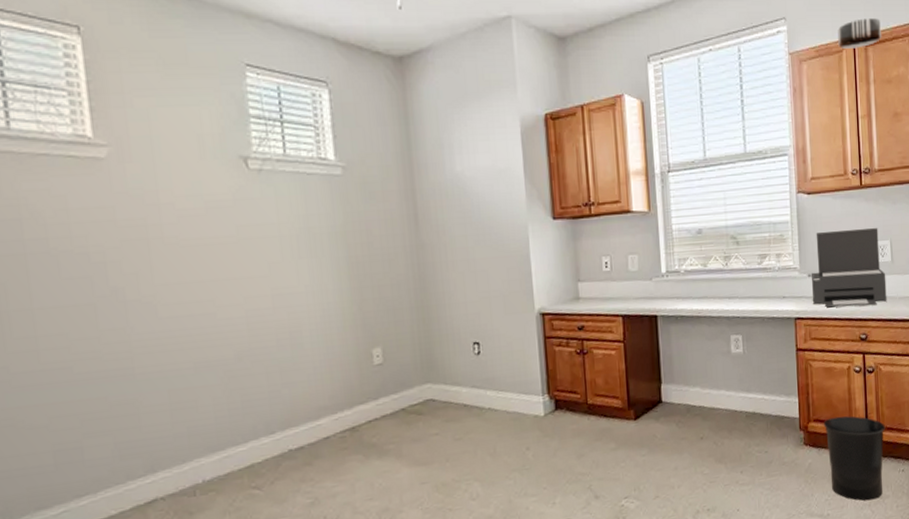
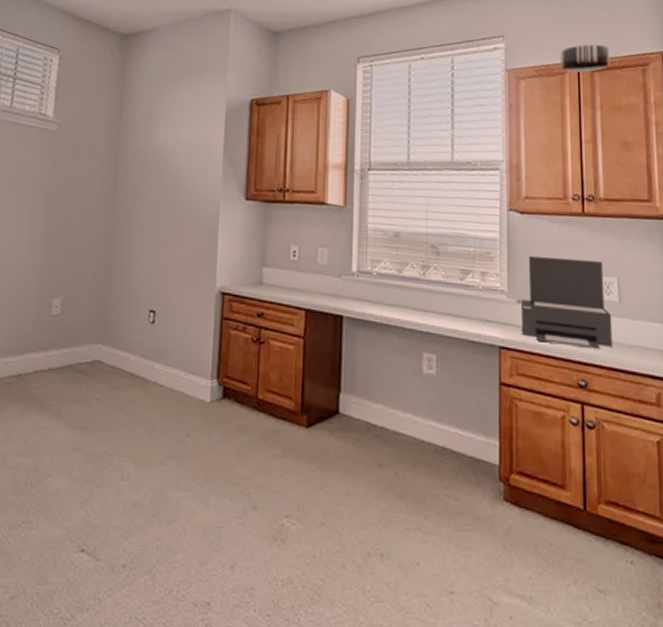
waste bin: present [823,416,886,501] -> none [529,473,610,592]

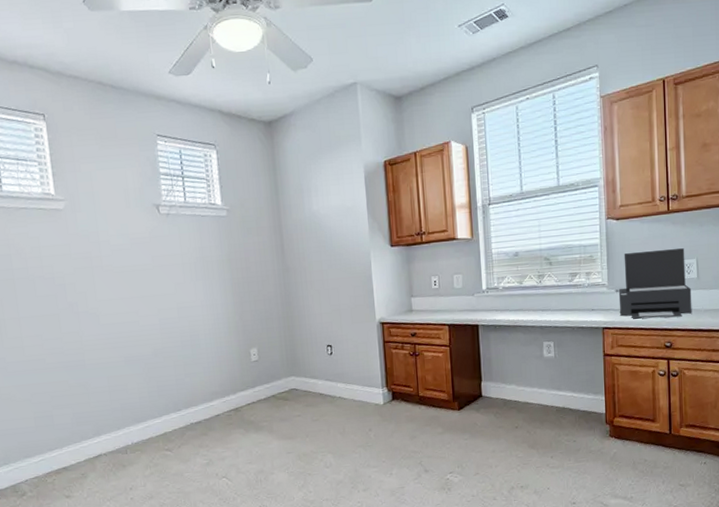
decorative box: present [560,44,611,73] -> none [648,59,692,89]

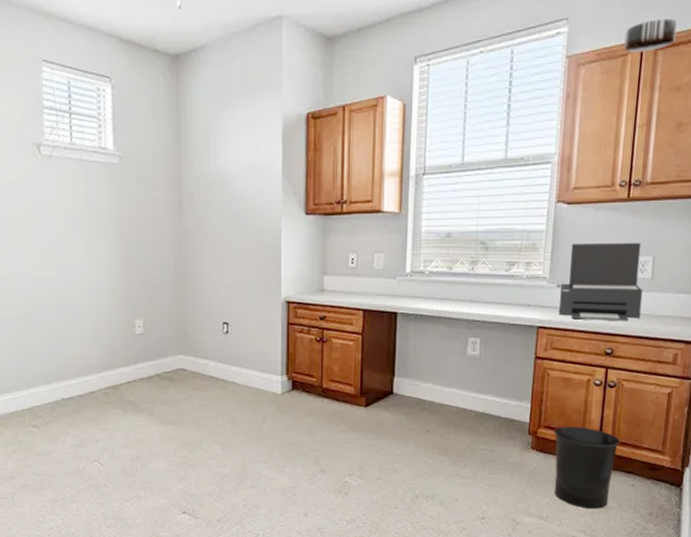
waste bin: none [628,413,689,487] -> present [553,426,621,509]
decorative box: none [648,59,692,89] -> present [624,19,678,52]

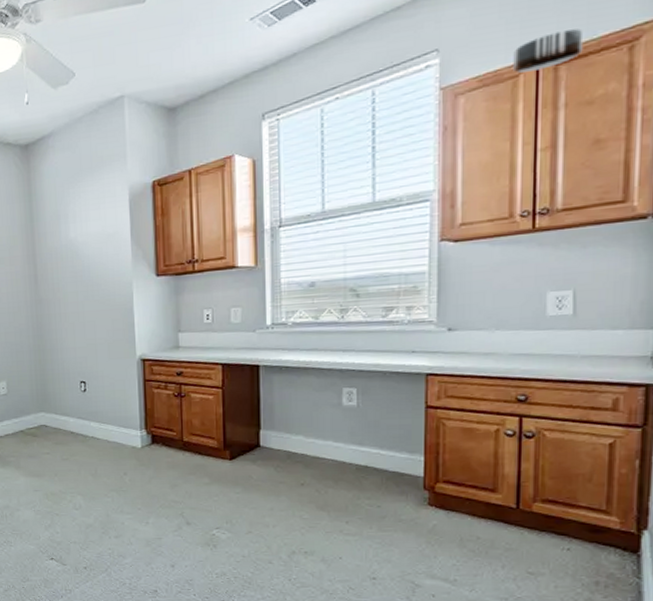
waste bin: present [553,426,621,509] -> none [456,481,547,574]
printer: present [559,243,643,321] -> none [451,276,563,365]

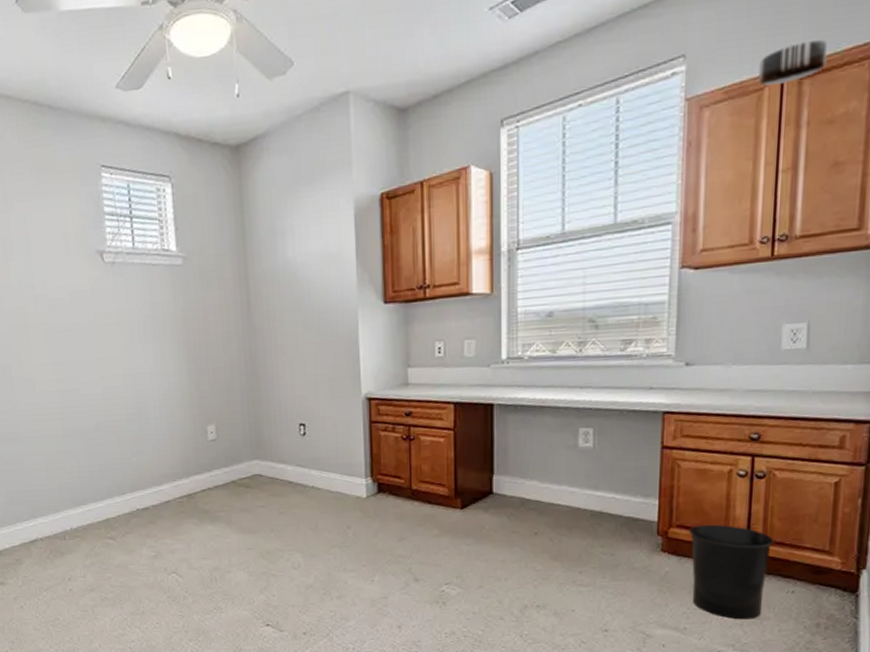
waste bin: none [456,481,547,574] -> present [688,524,775,620]

